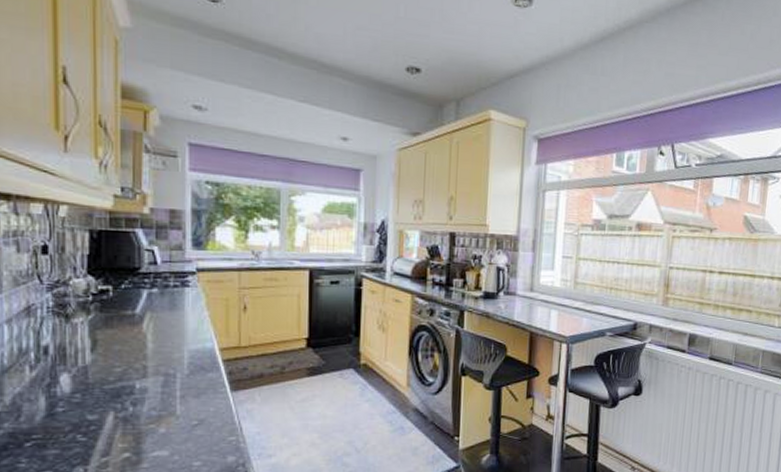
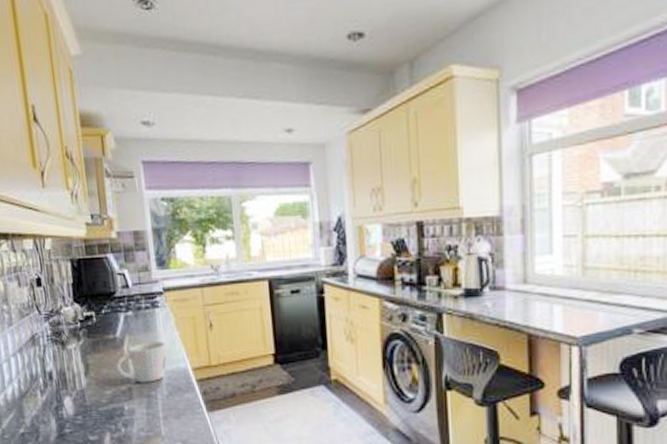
mug: none [130,320,193,361] -> present [115,341,167,383]

